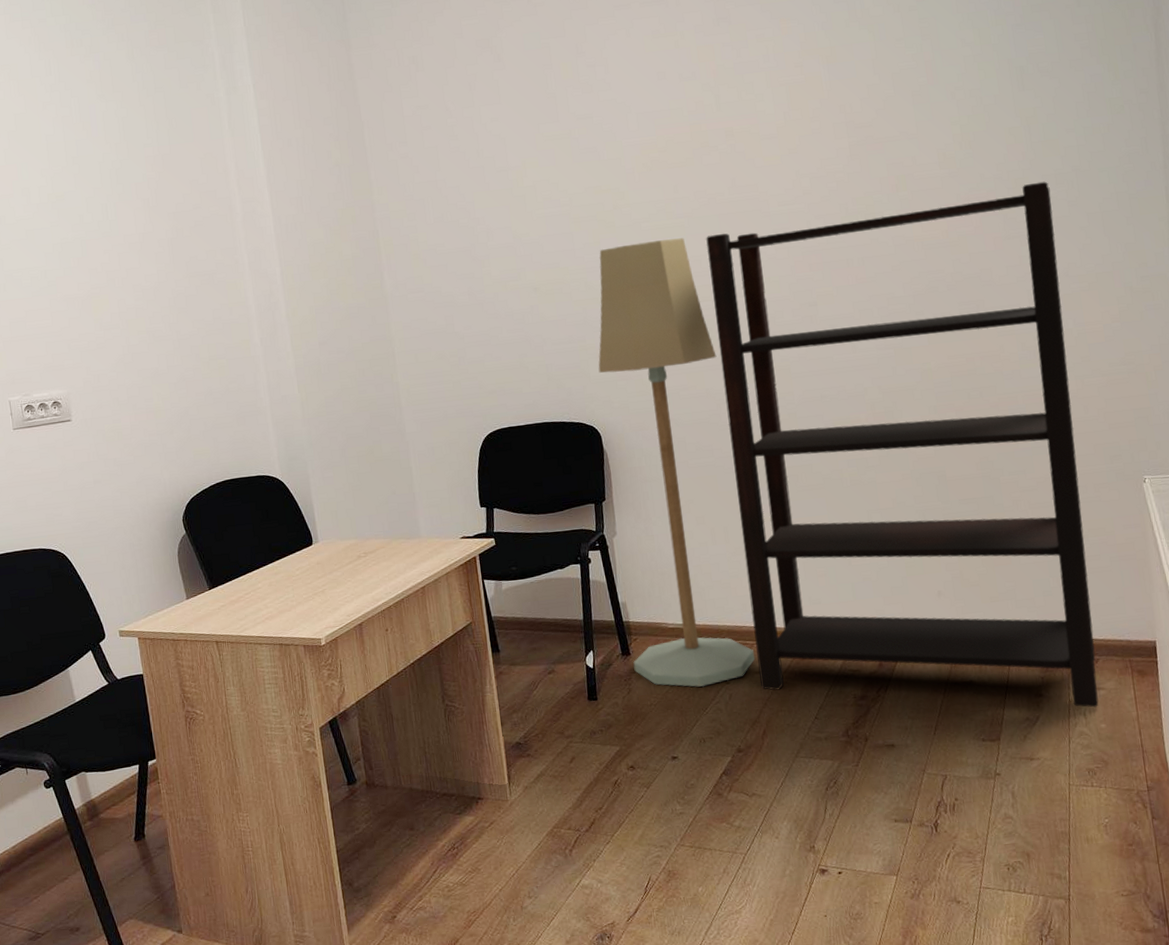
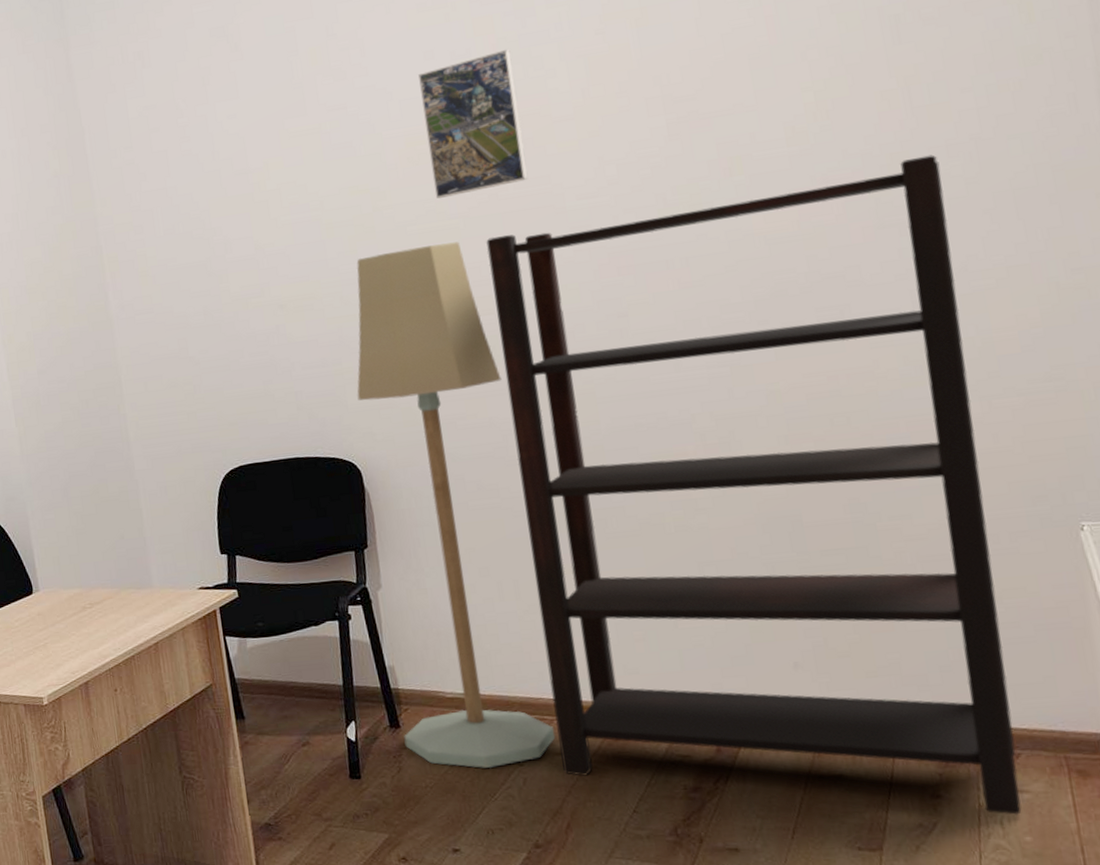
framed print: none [653,74,741,200] -> present [418,49,529,199]

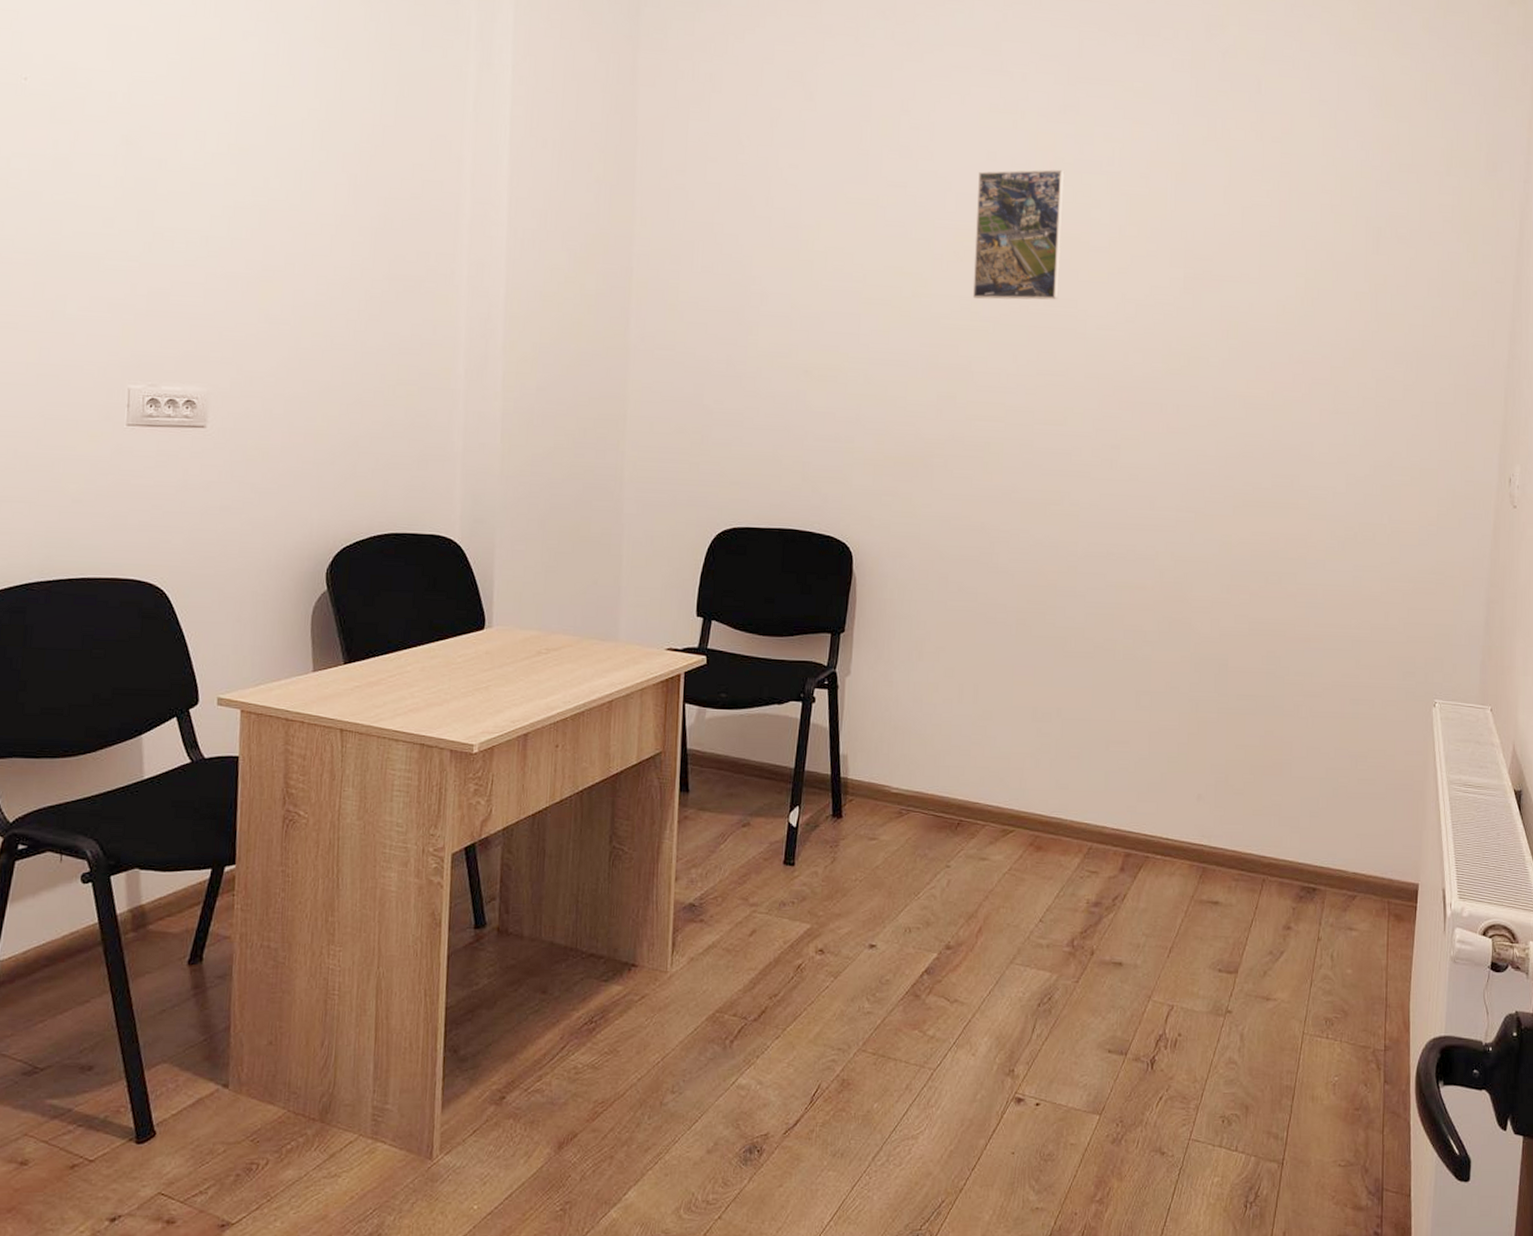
floor lamp: present [356,242,556,768] -> none [843,339,1000,866]
bookshelf: present [486,154,1022,815] -> none [985,347,1388,950]

